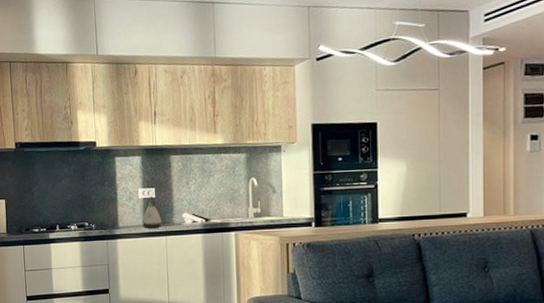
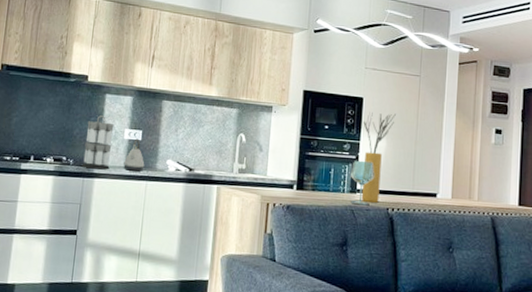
spice rack: none [102,179,130,231] -> present [81,115,114,170]
wine glass: none [370,189,396,235] -> present [350,161,374,206]
vase: none [379,134,415,232] -> present [361,113,396,204]

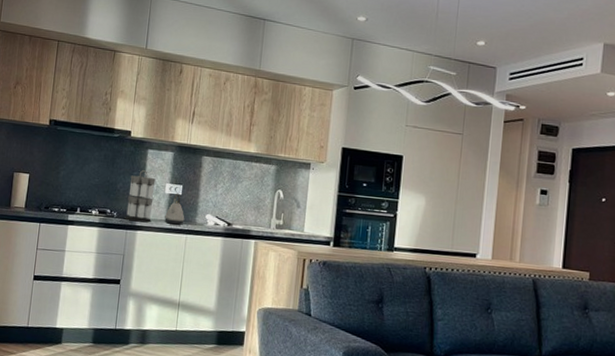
wine glass: present [350,161,374,206] -> none [387,219,413,264]
vase: present [361,113,396,204] -> none [398,171,436,262]

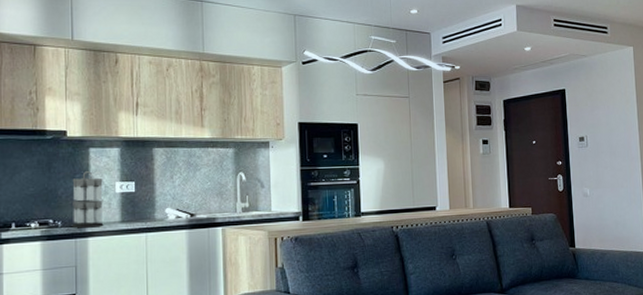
kettle: present [164,193,185,225] -> none [119,190,142,225]

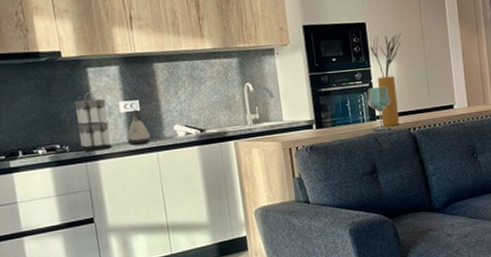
kettle: none [119,190,142,225] -> present [126,109,151,145]
wine glass: none [353,185,376,227] -> present [366,86,391,132]
vase: none [360,135,390,224] -> present [370,33,401,128]

